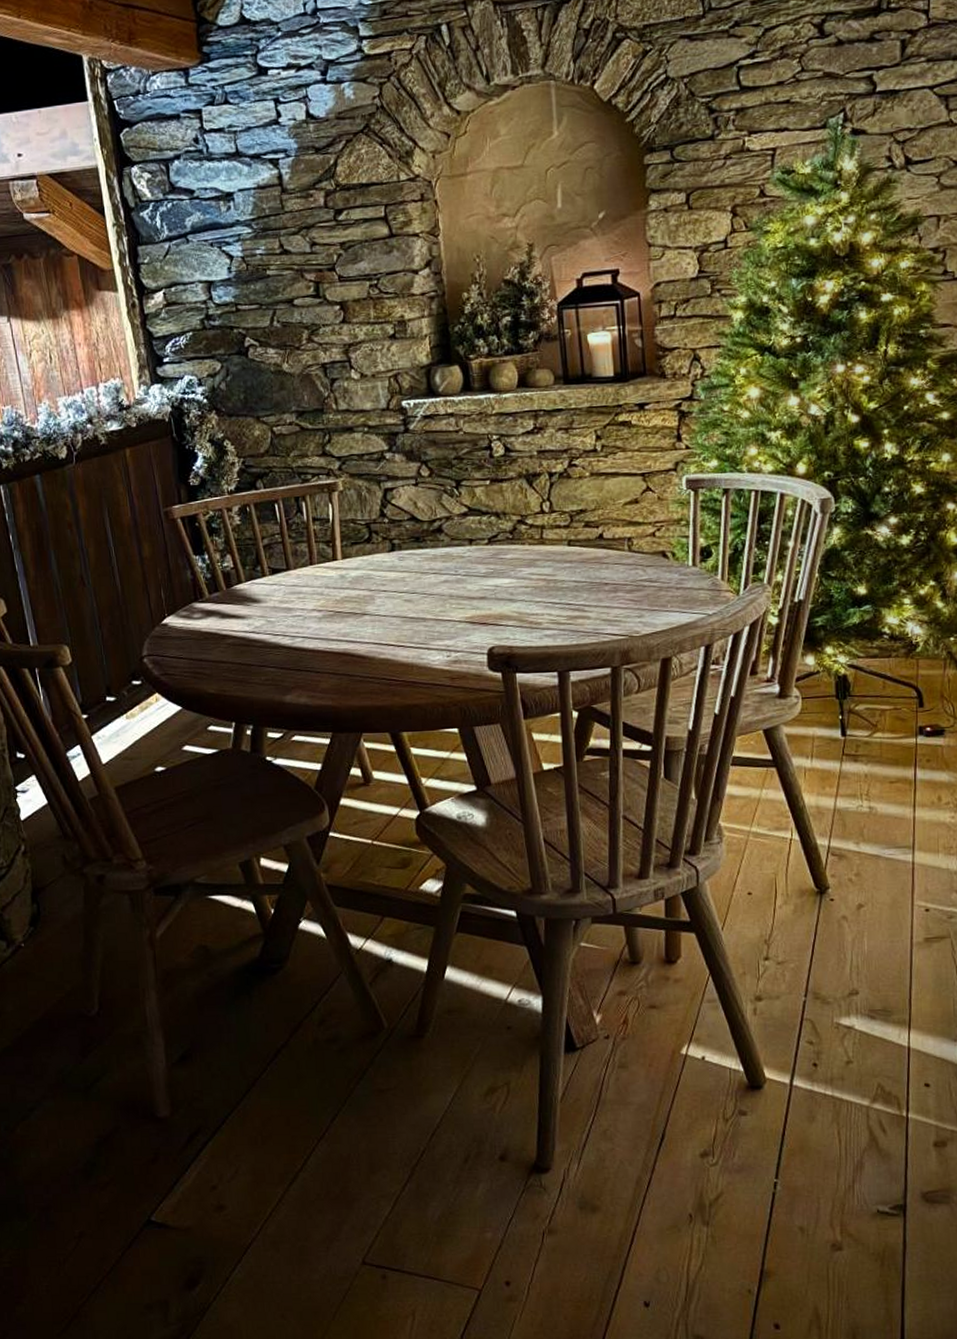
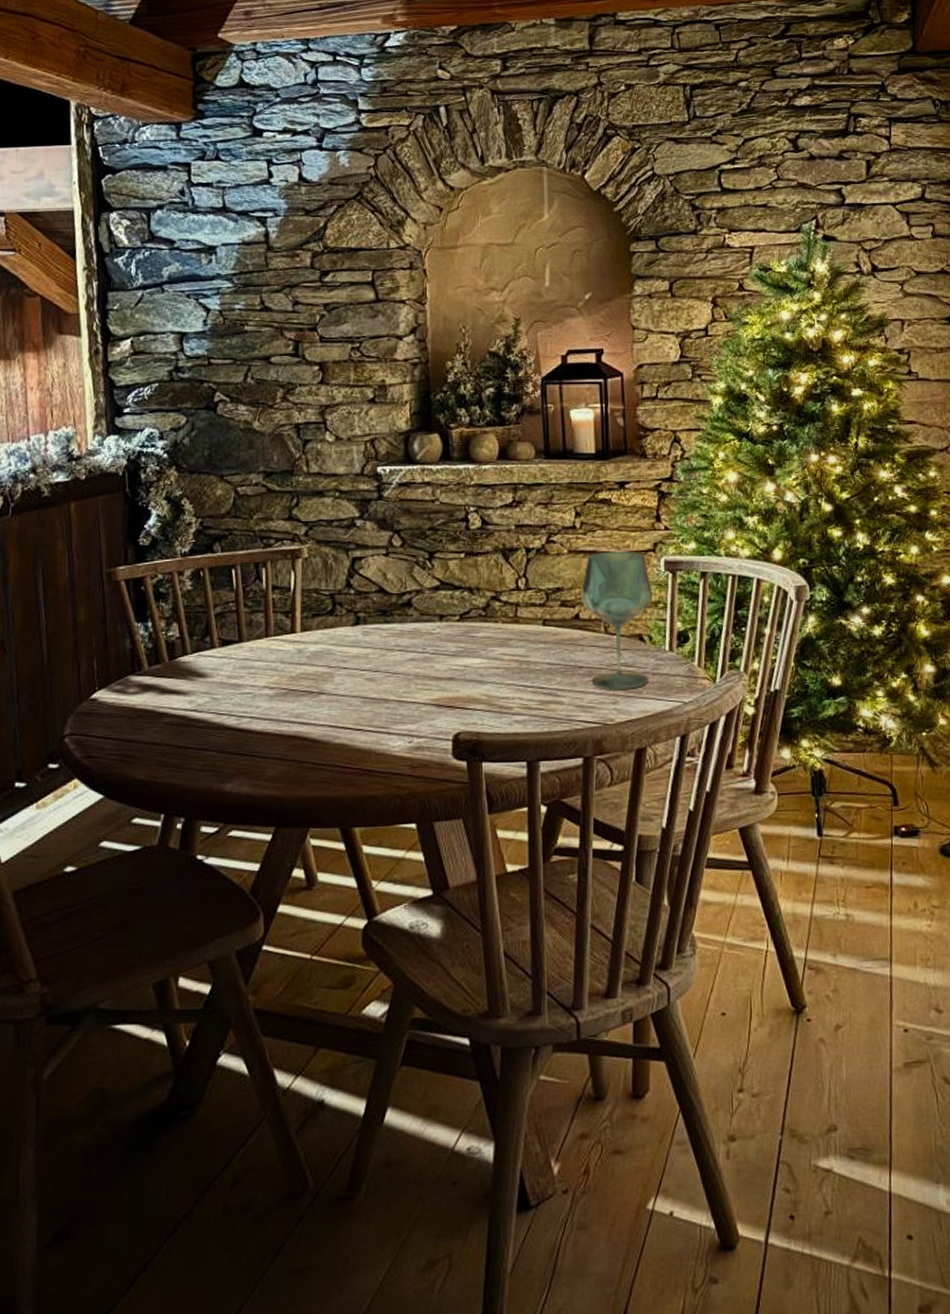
wine glass: none [604,471,676,604] -> present [580,551,653,690]

